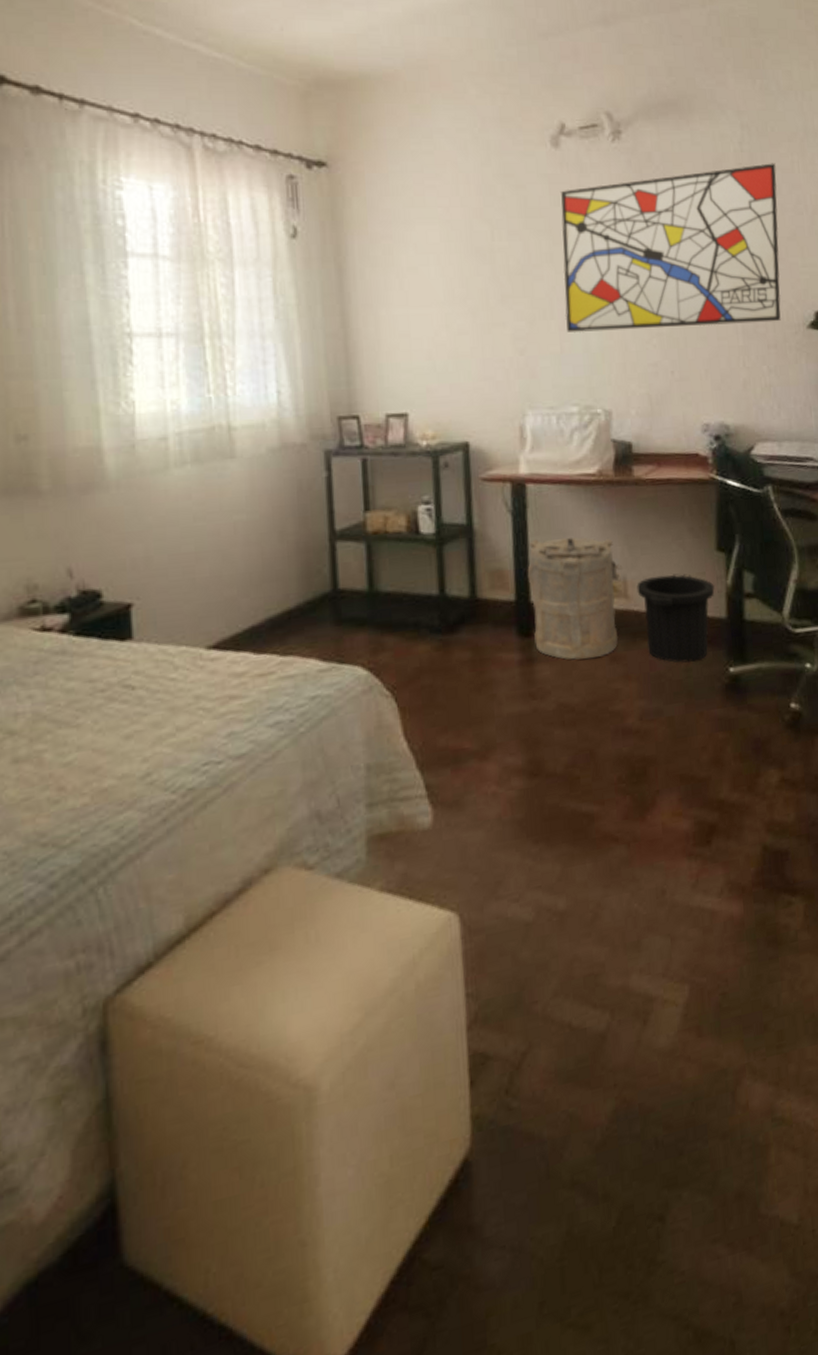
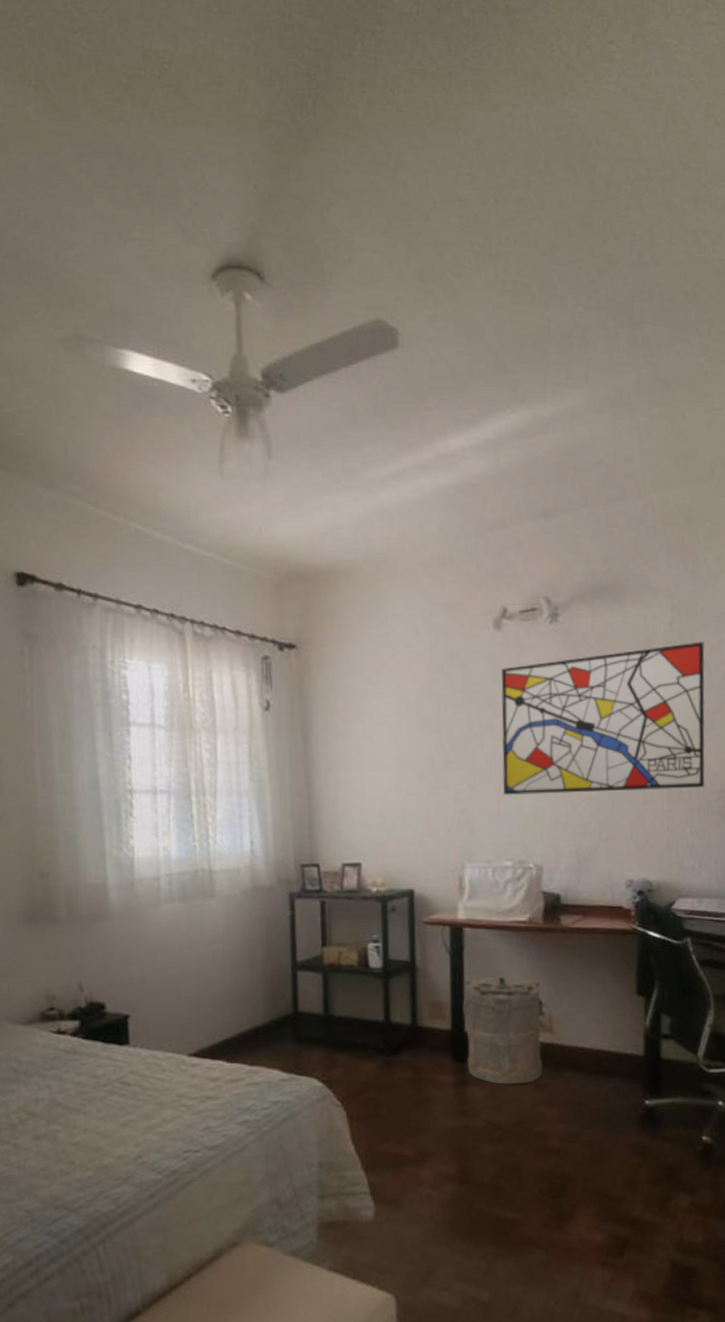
trash can: present [636,573,715,663] -> none [561,1013,634,1093]

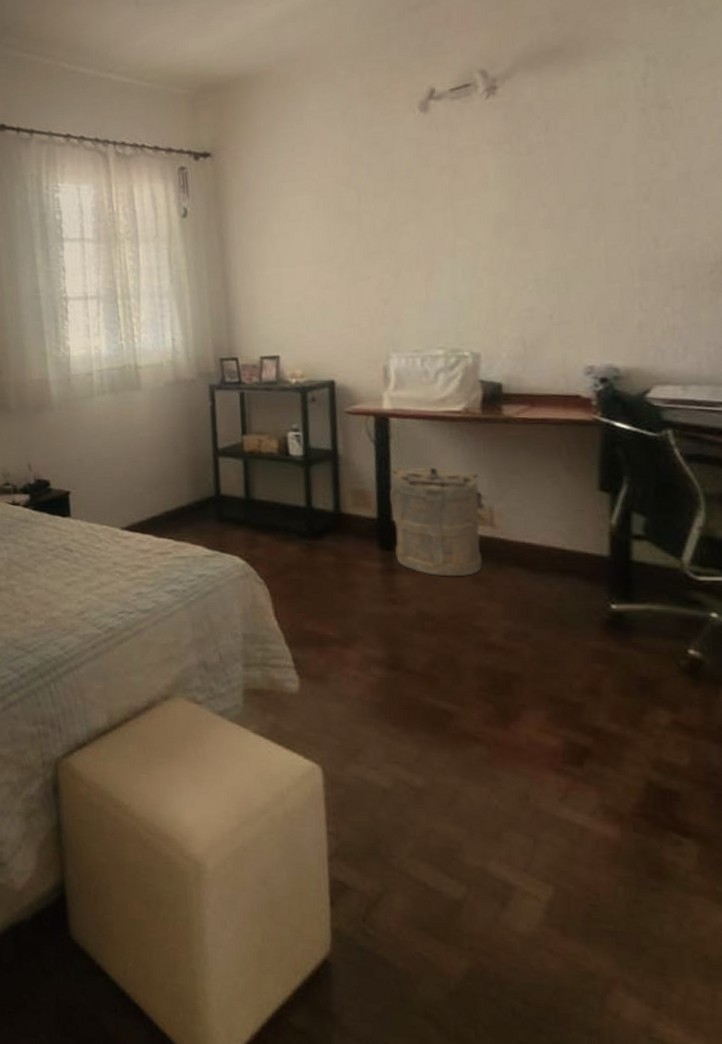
wall art: present [501,642,705,796] -> none [429,93,693,283]

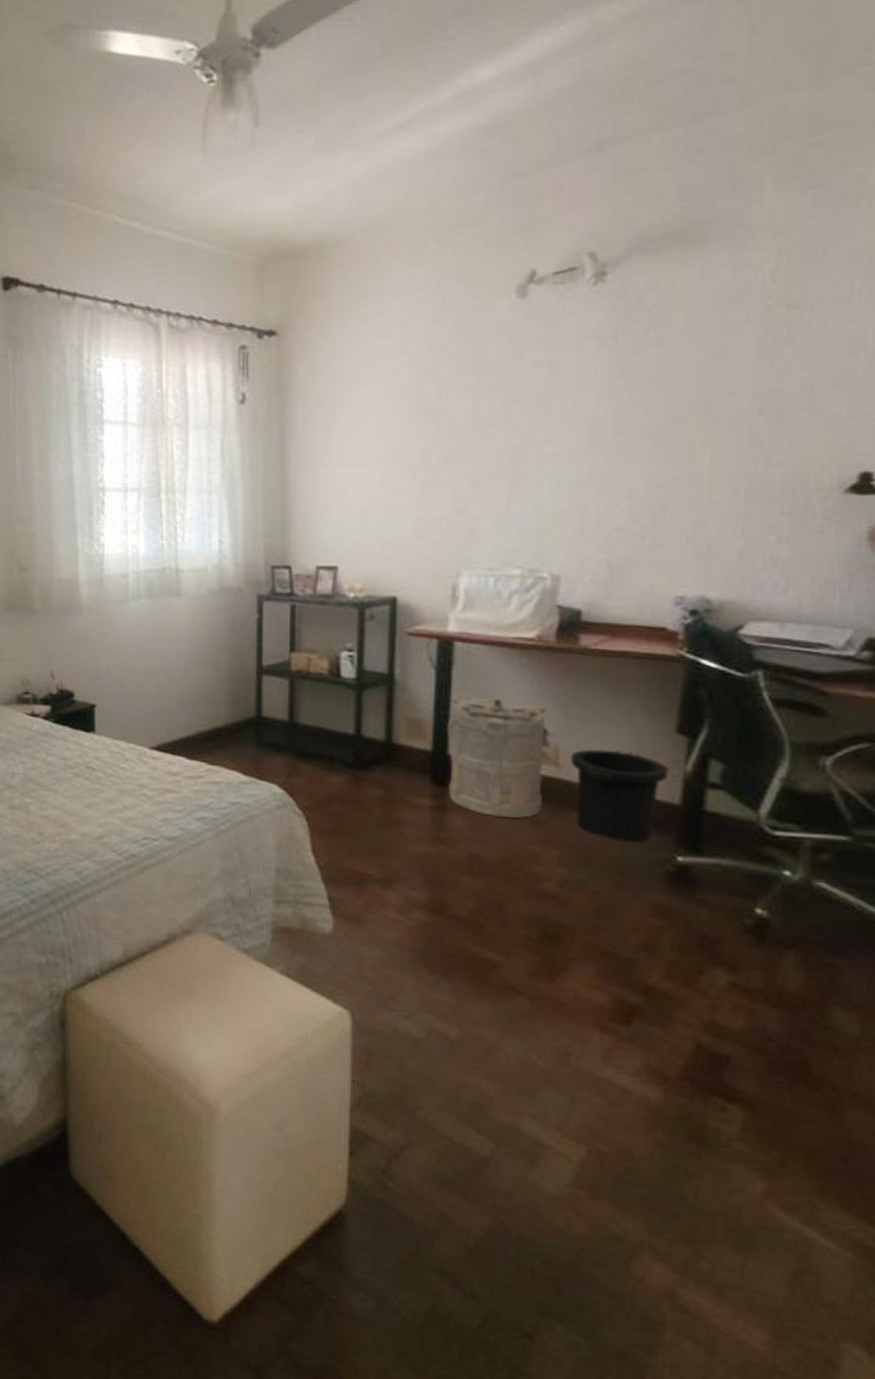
trash can: none [504,509,596,593] -> present [570,749,669,842]

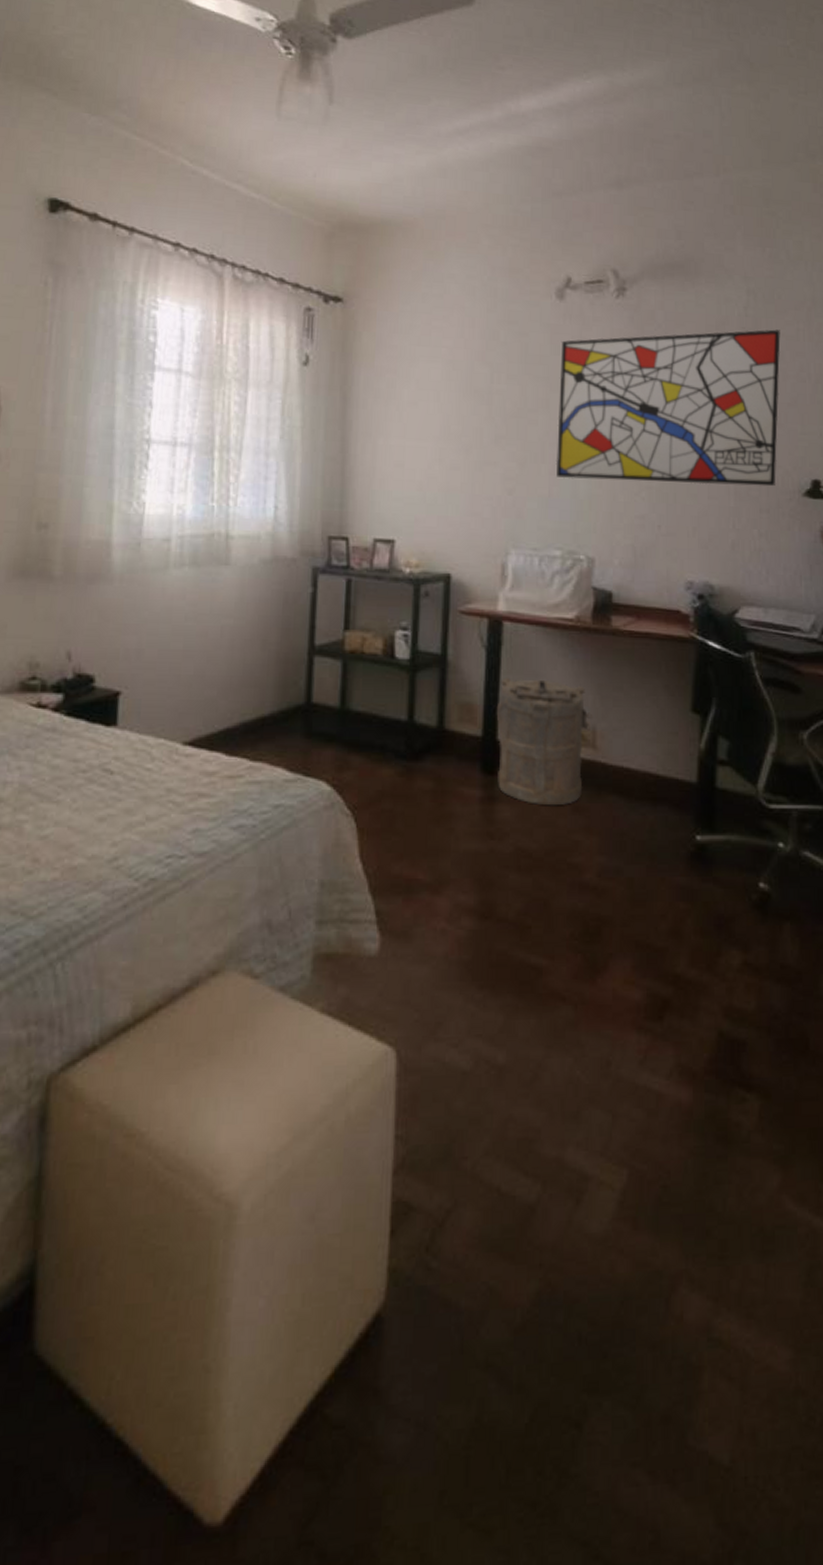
wall art: none [514,292,824,494] -> present [555,329,781,487]
trash can: present [570,749,669,842] -> none [606,730,687,823]

